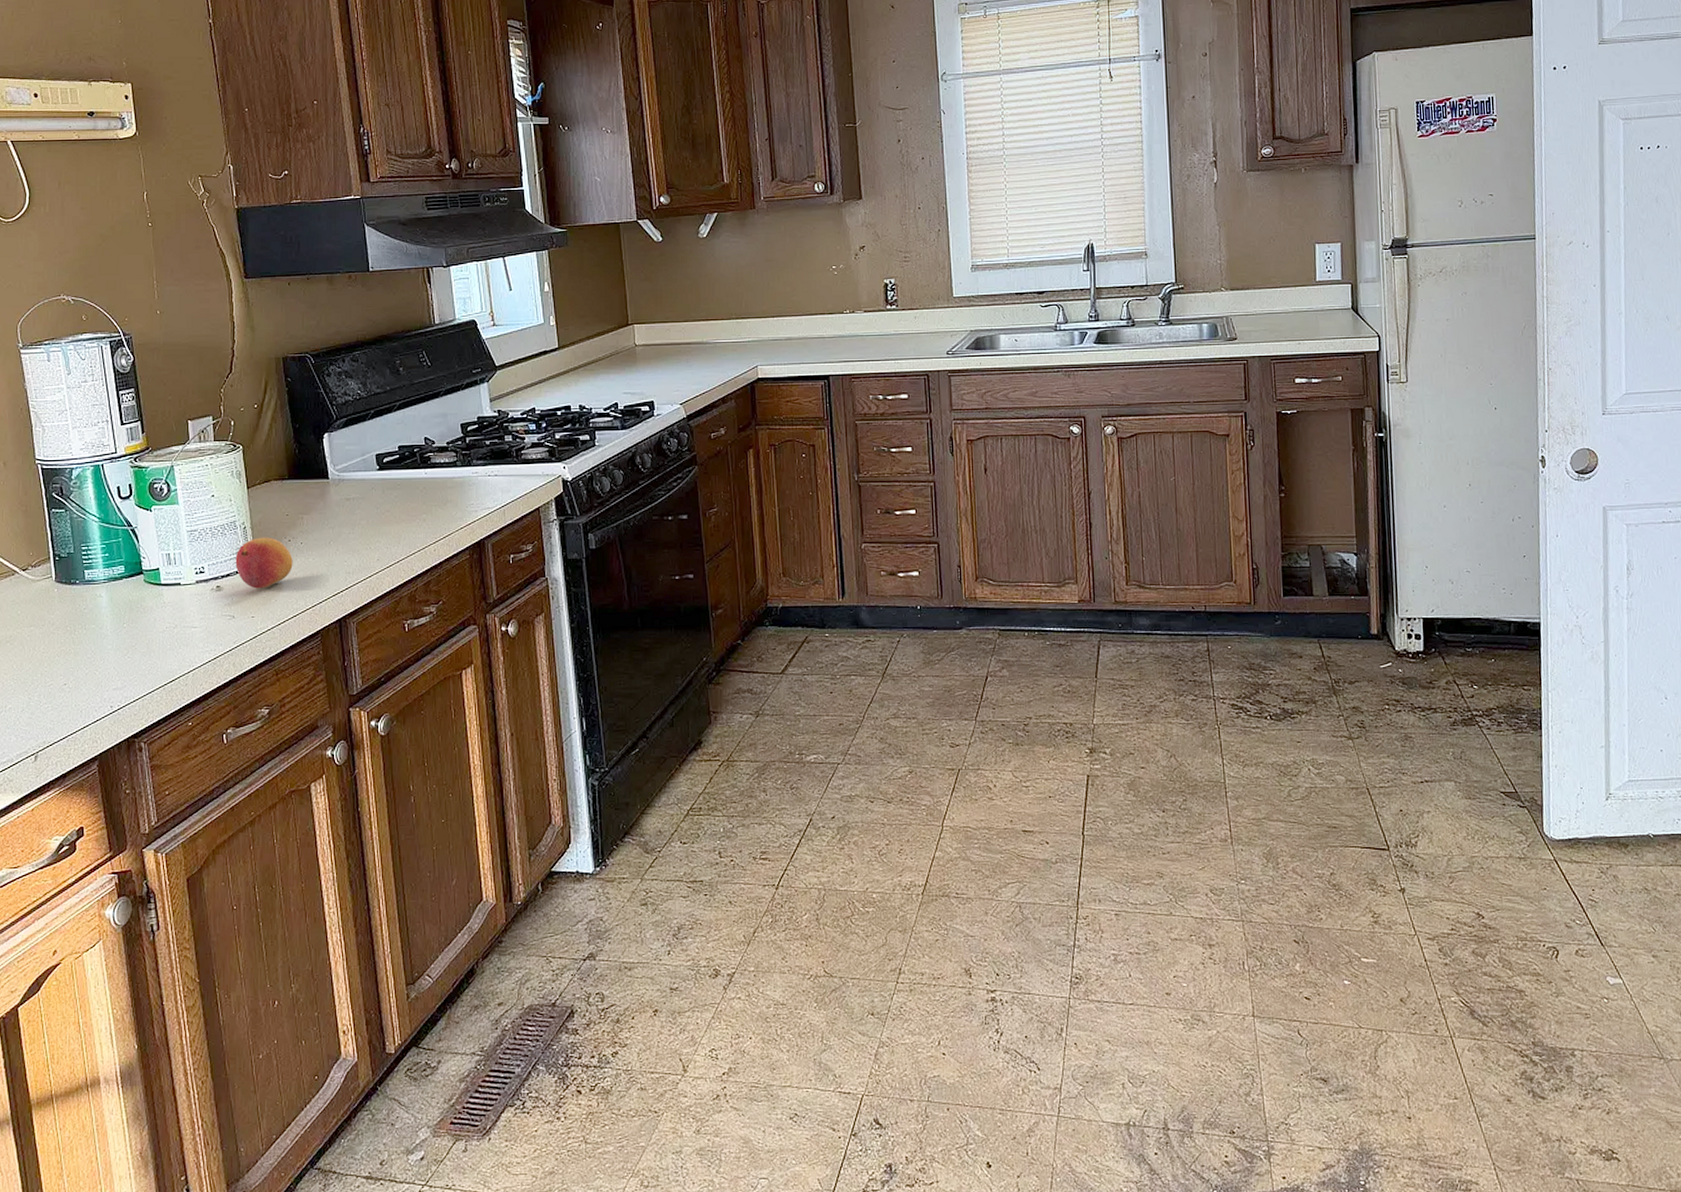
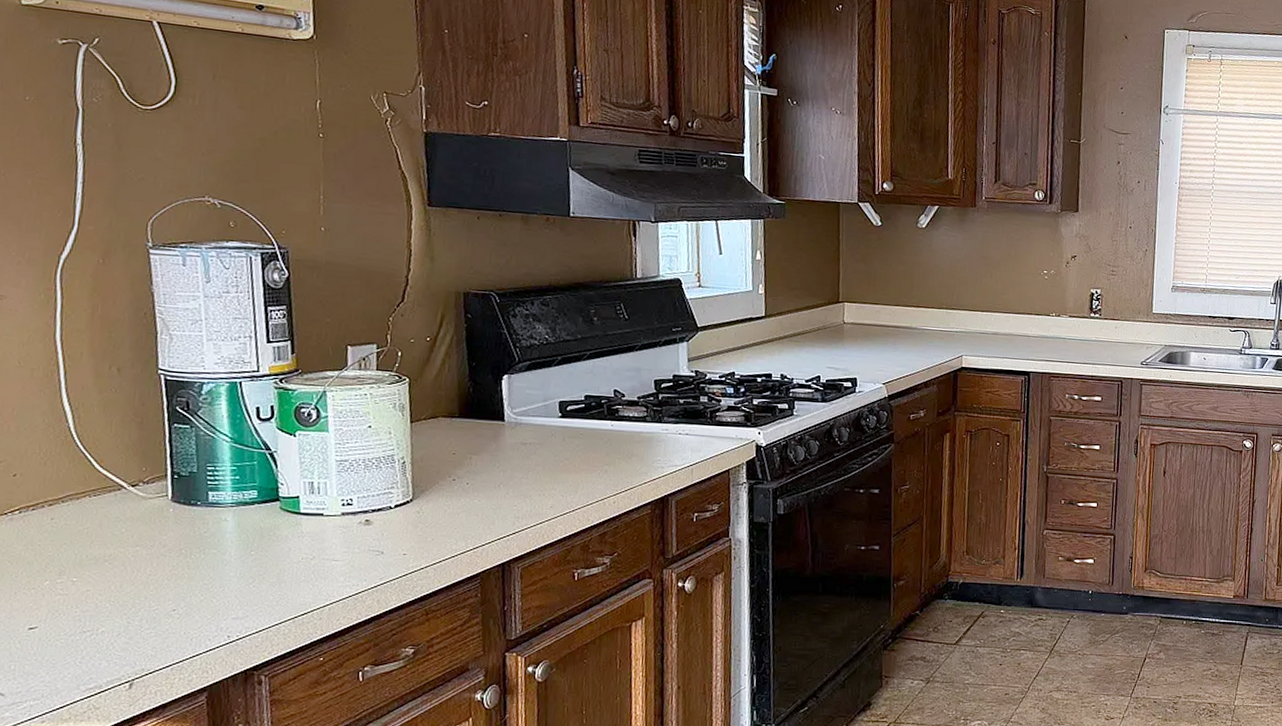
fruit: present [235,537,293,589] -> none [389,473,457,526]

